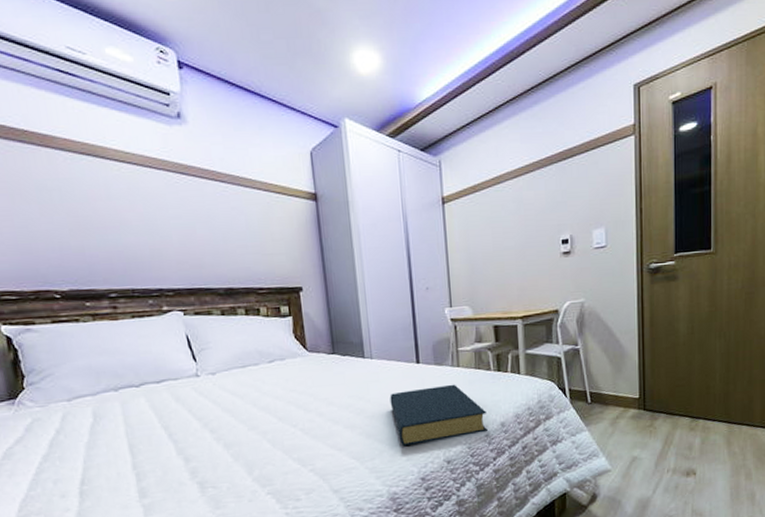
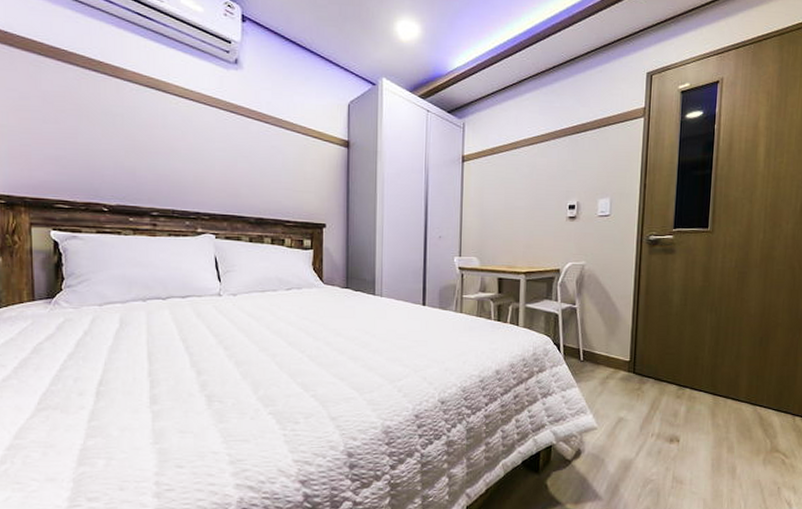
hardback book: present [389,384,489,446] -> none [394,328,484,382]

